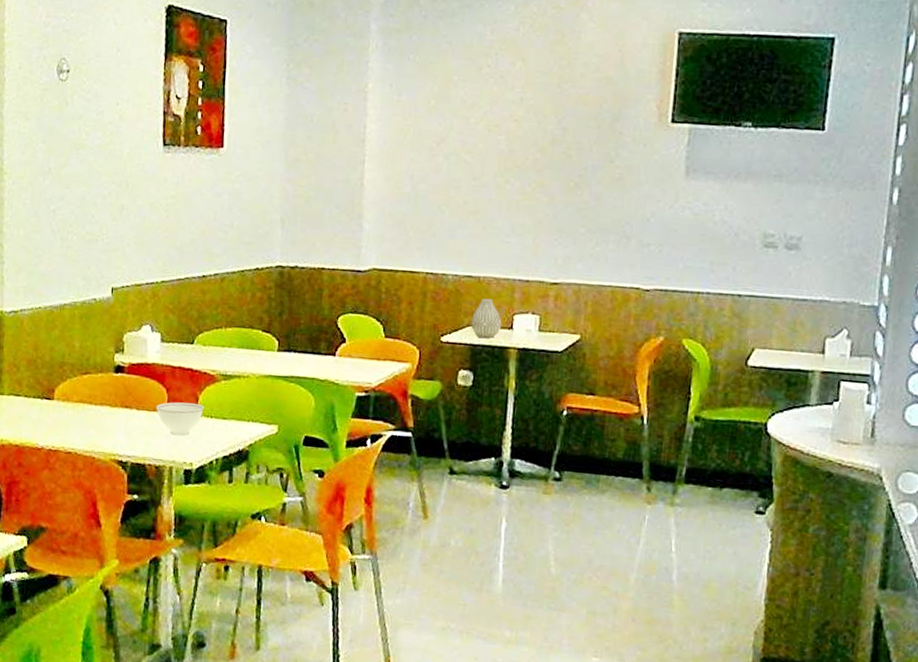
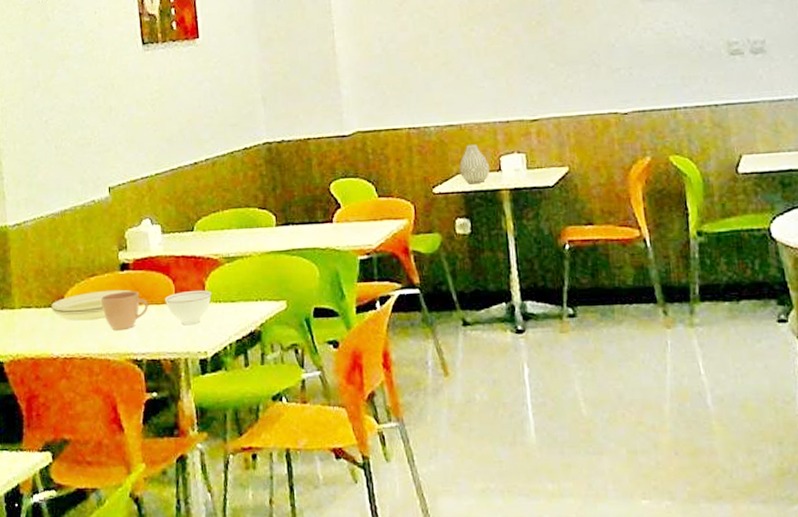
plate: none [40,389,124,417] -> present [51,289,132,321]
cup: none [92,393,139,431] -> present [101,291,149,331]

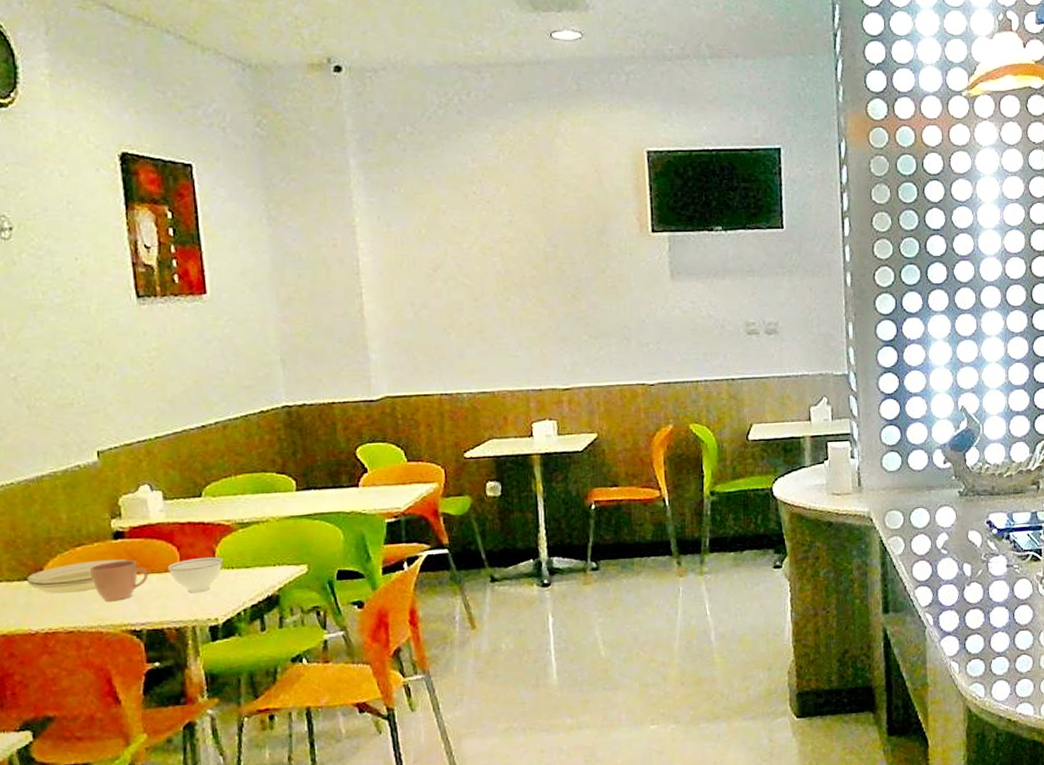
vase: present [459,144,490,183] -> none [492,411,522,448]

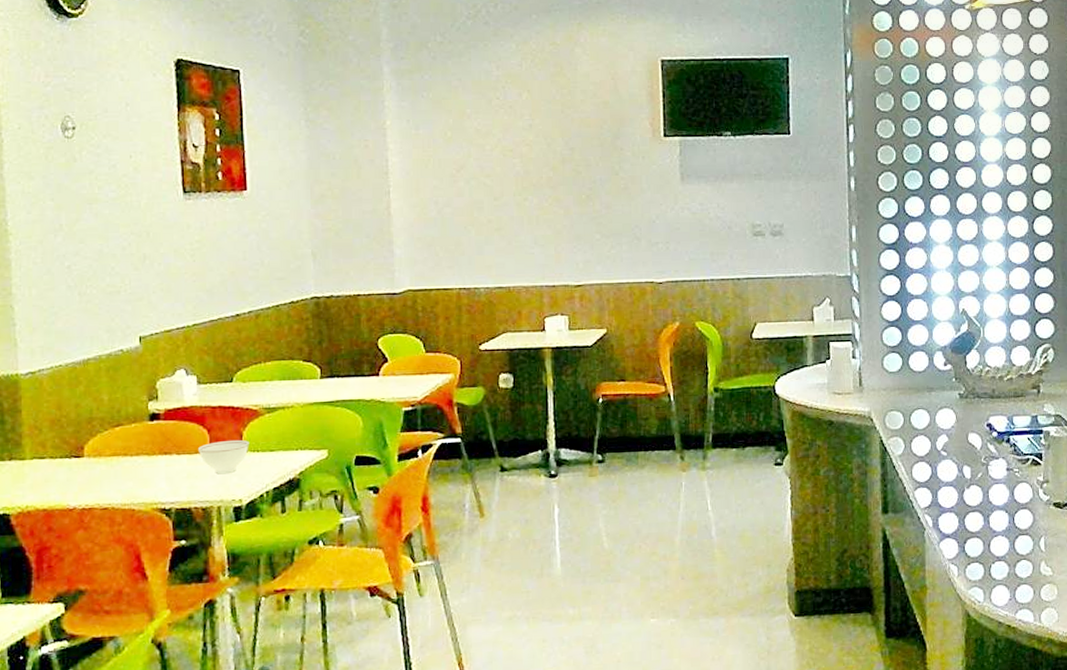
plate: present [26,559,128,594] -> none [68,439,162,472]
cup: present [90,560,149,602] -> none [127,441,180,481]

